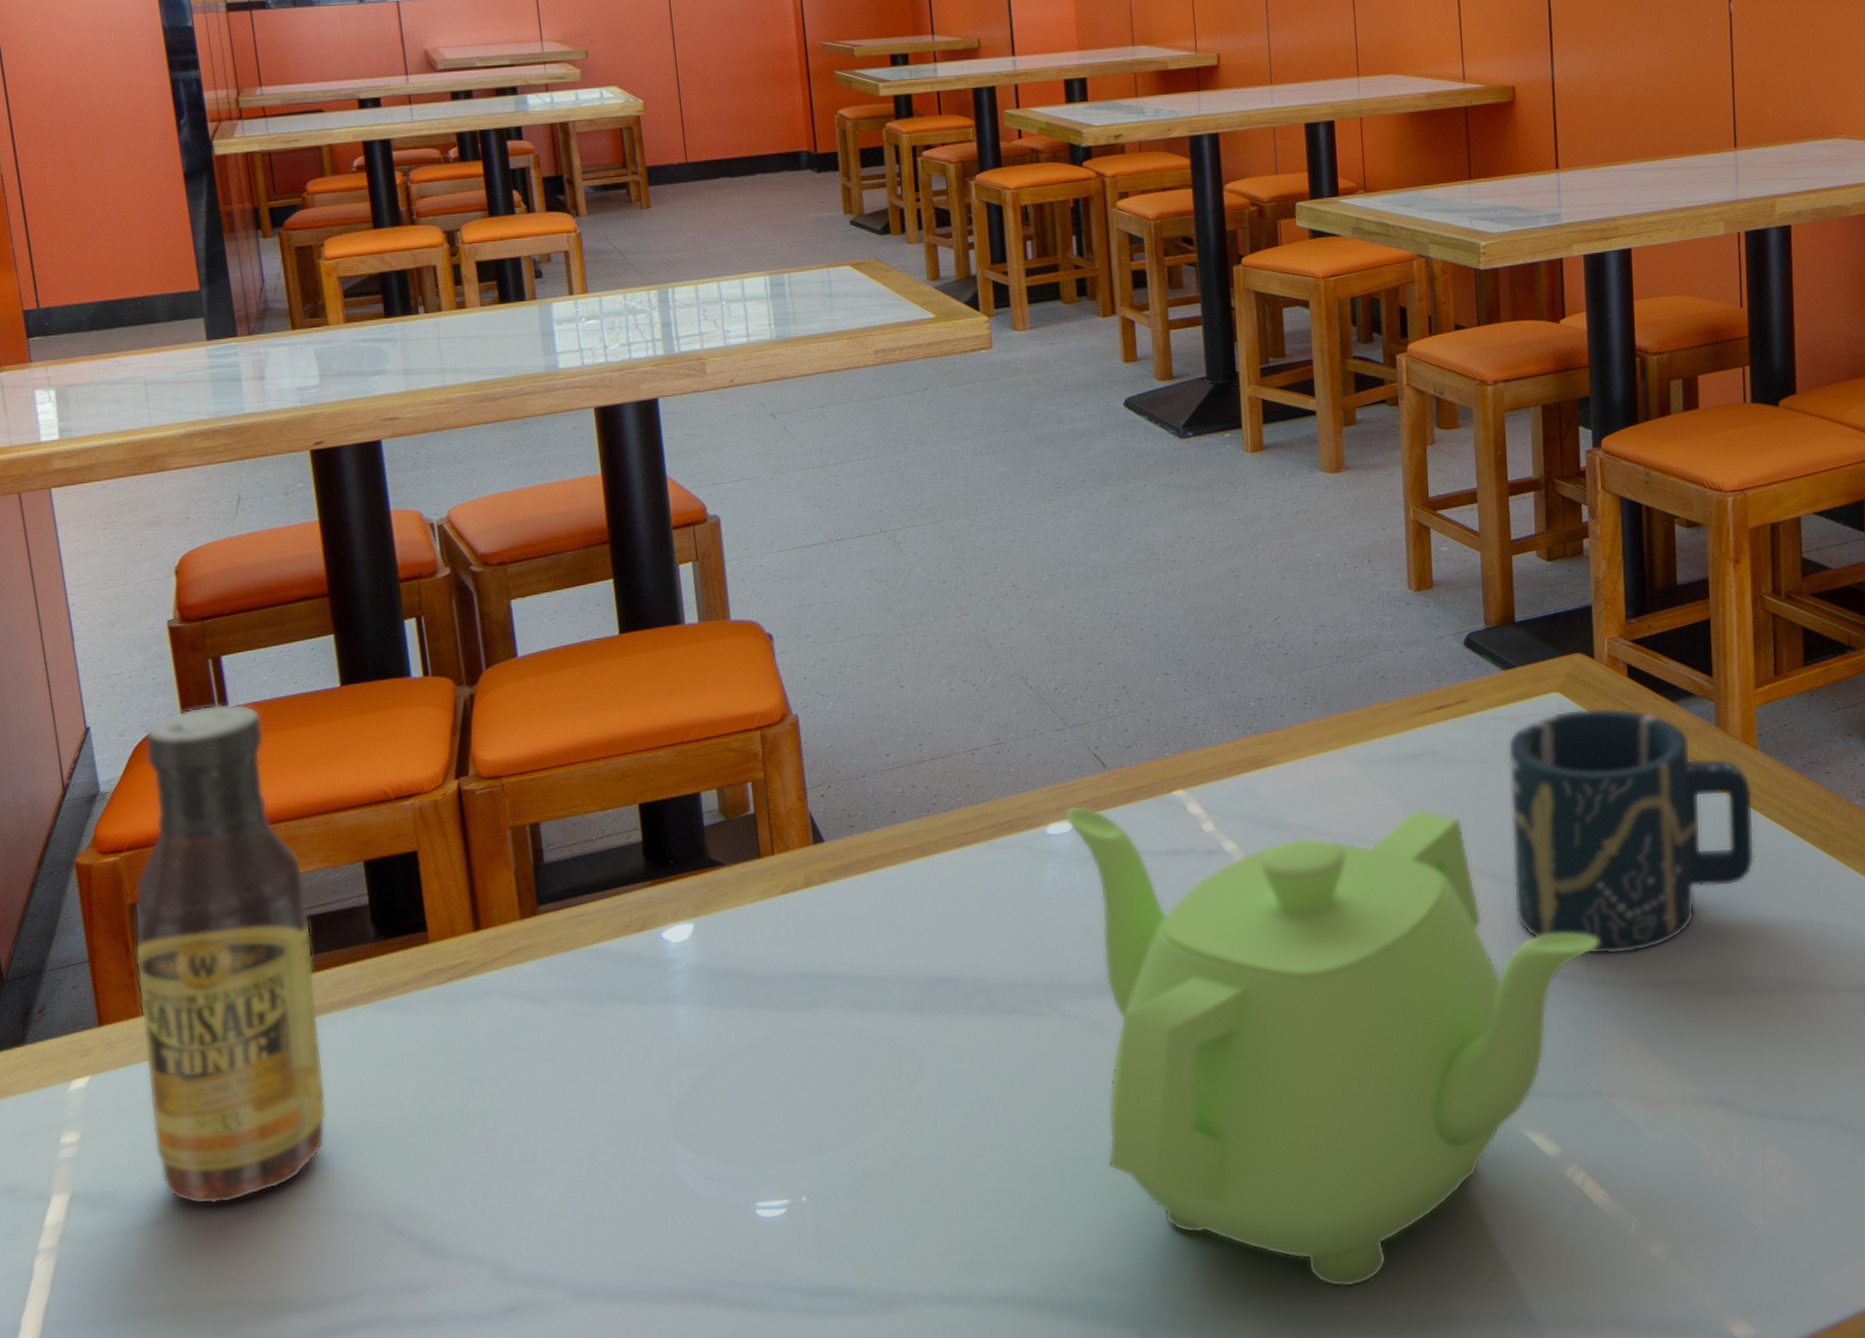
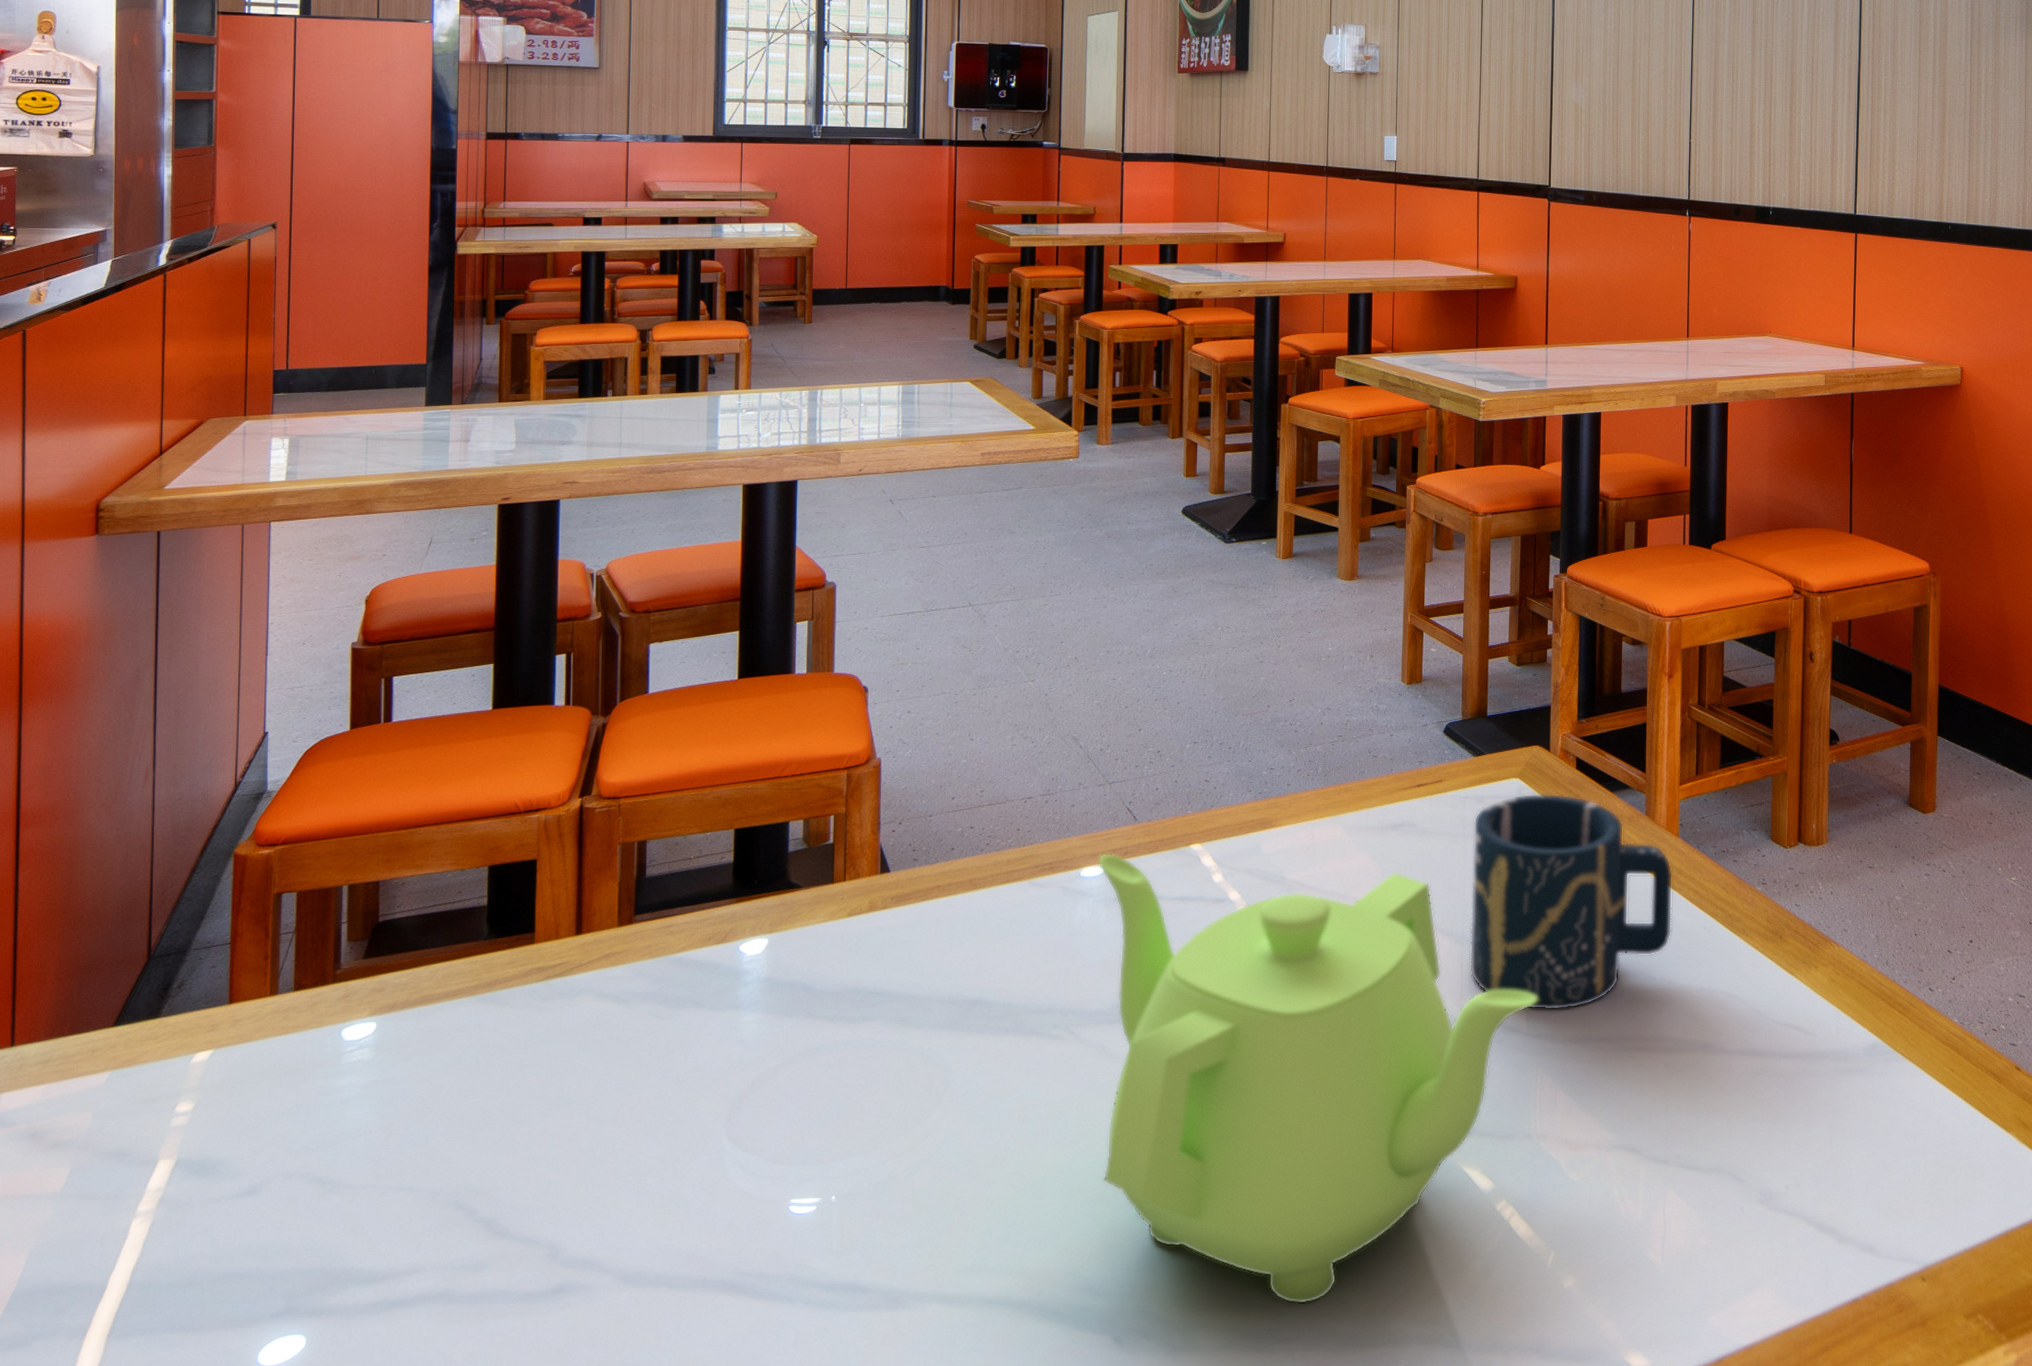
sauce bottle: present [134,704,328,1204] -> none [260,719,434,1176]

